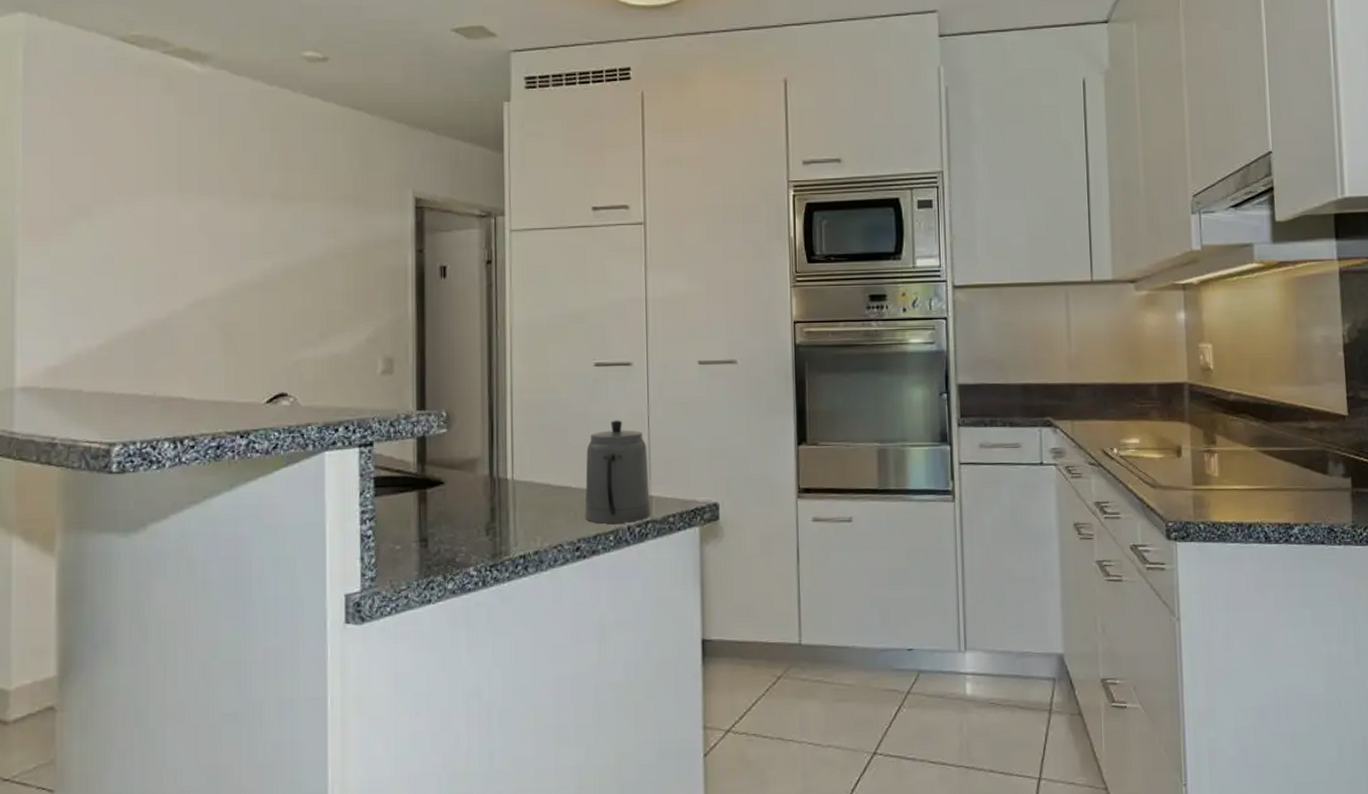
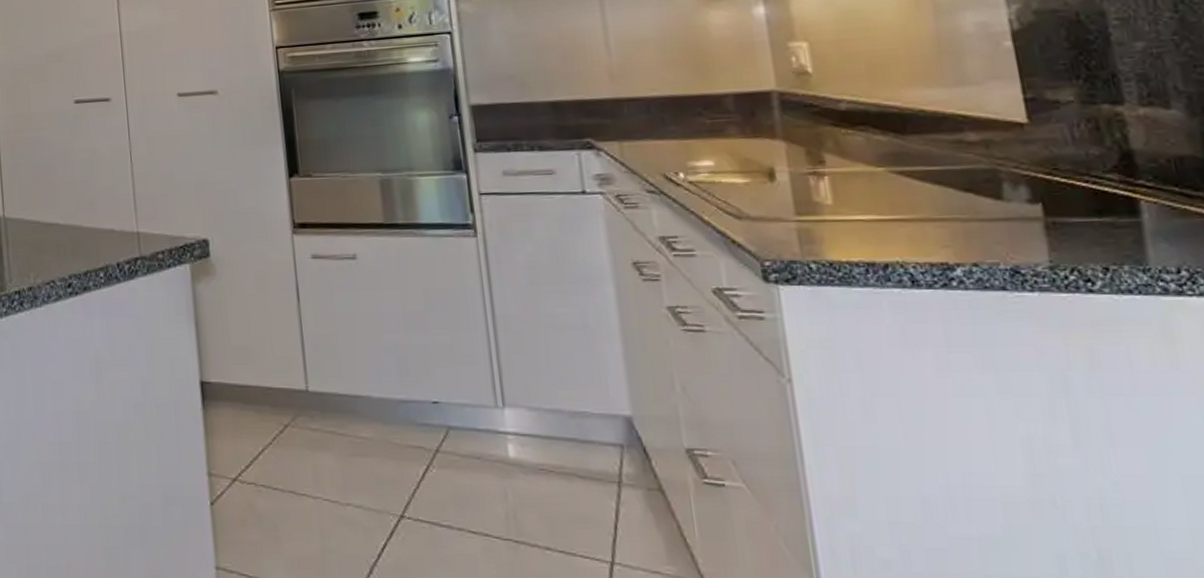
teapot: present [585,420,651,524] -> none [71,156,140,260]

